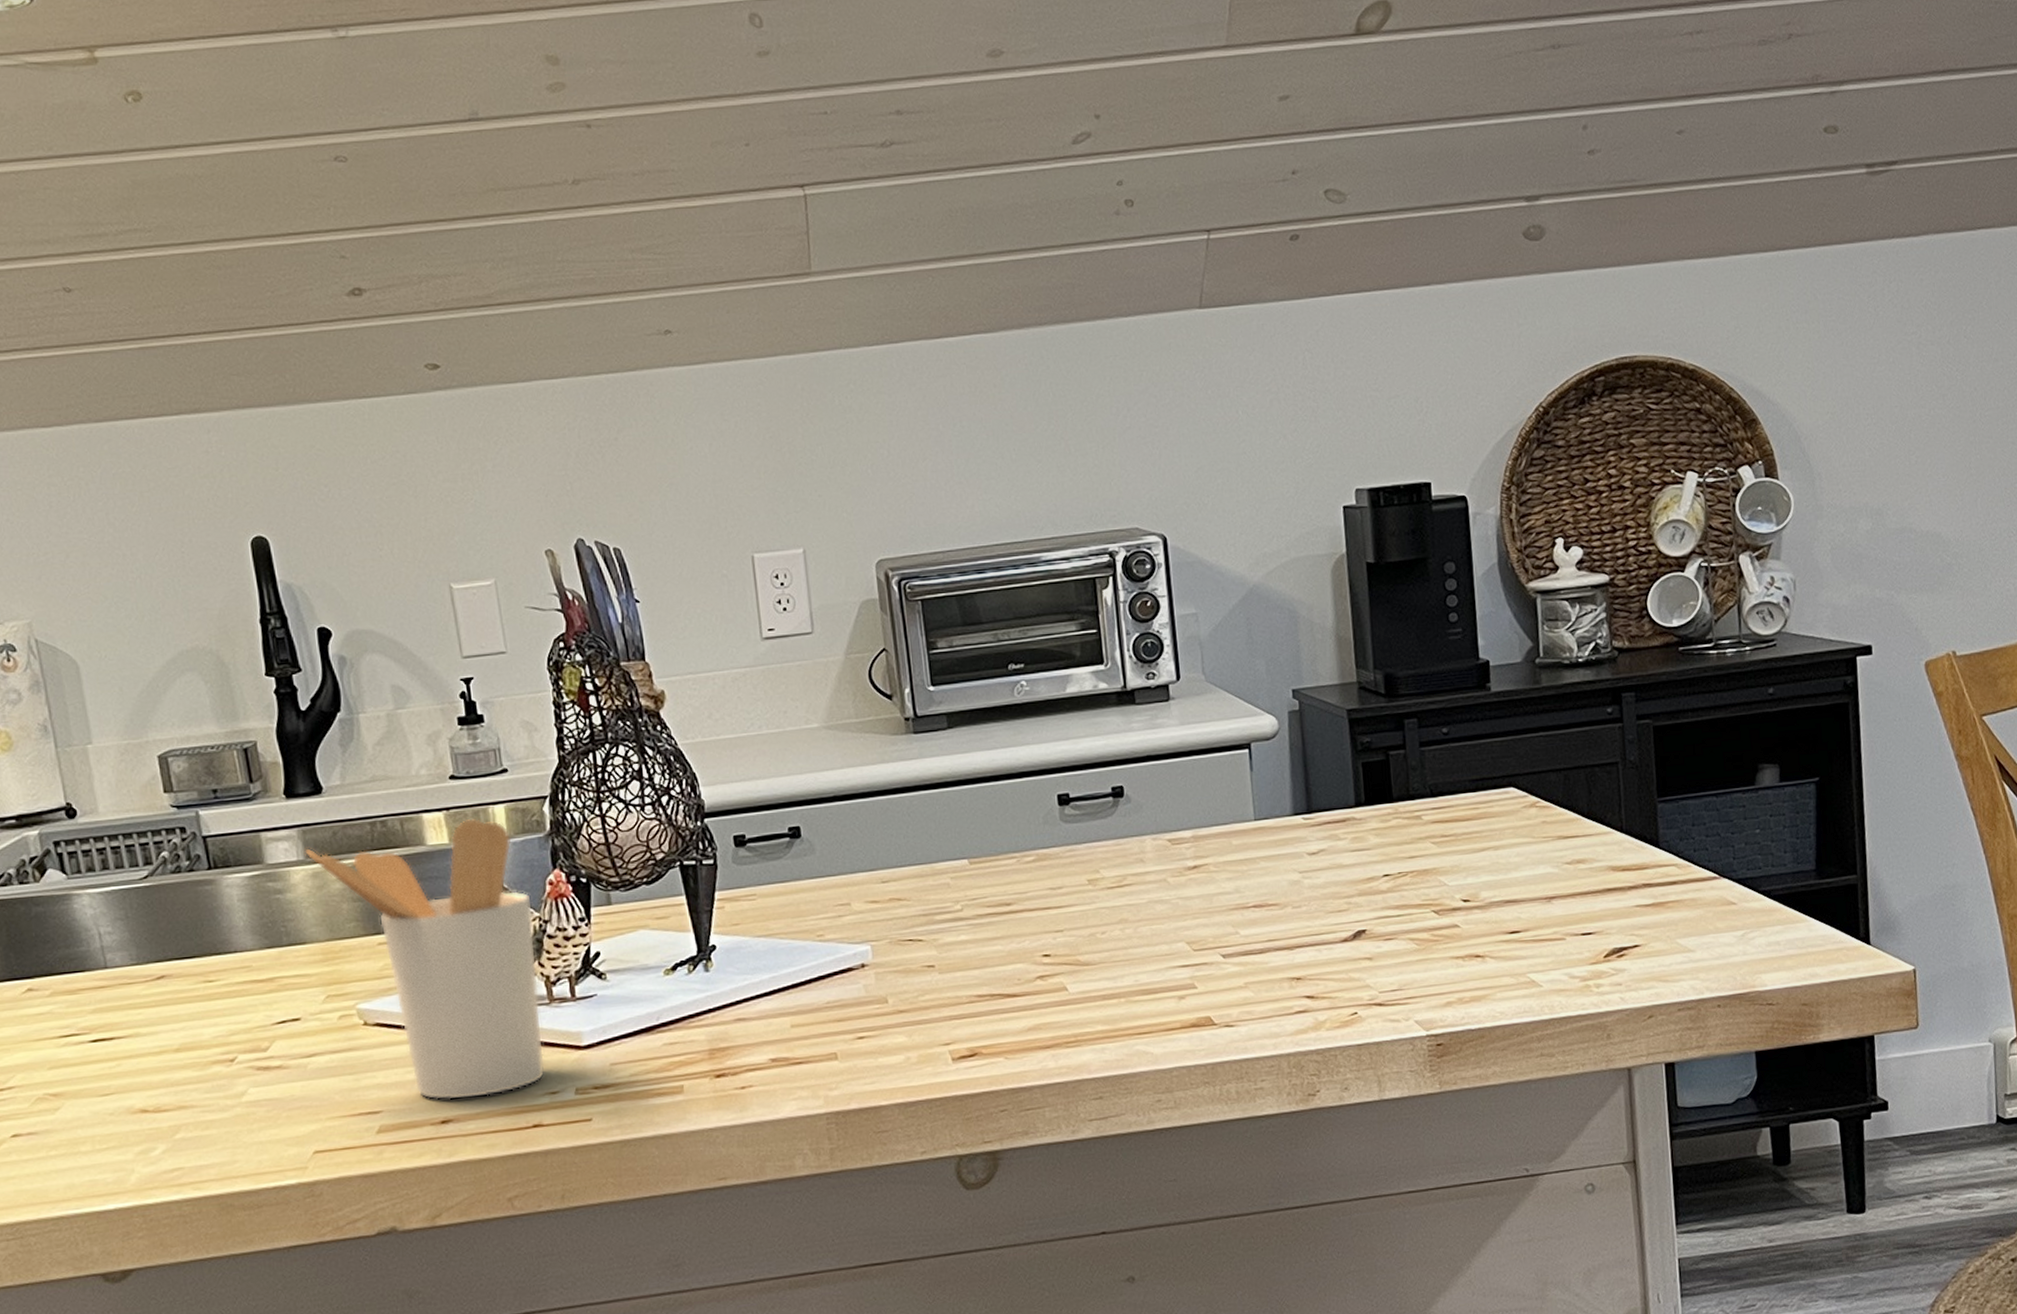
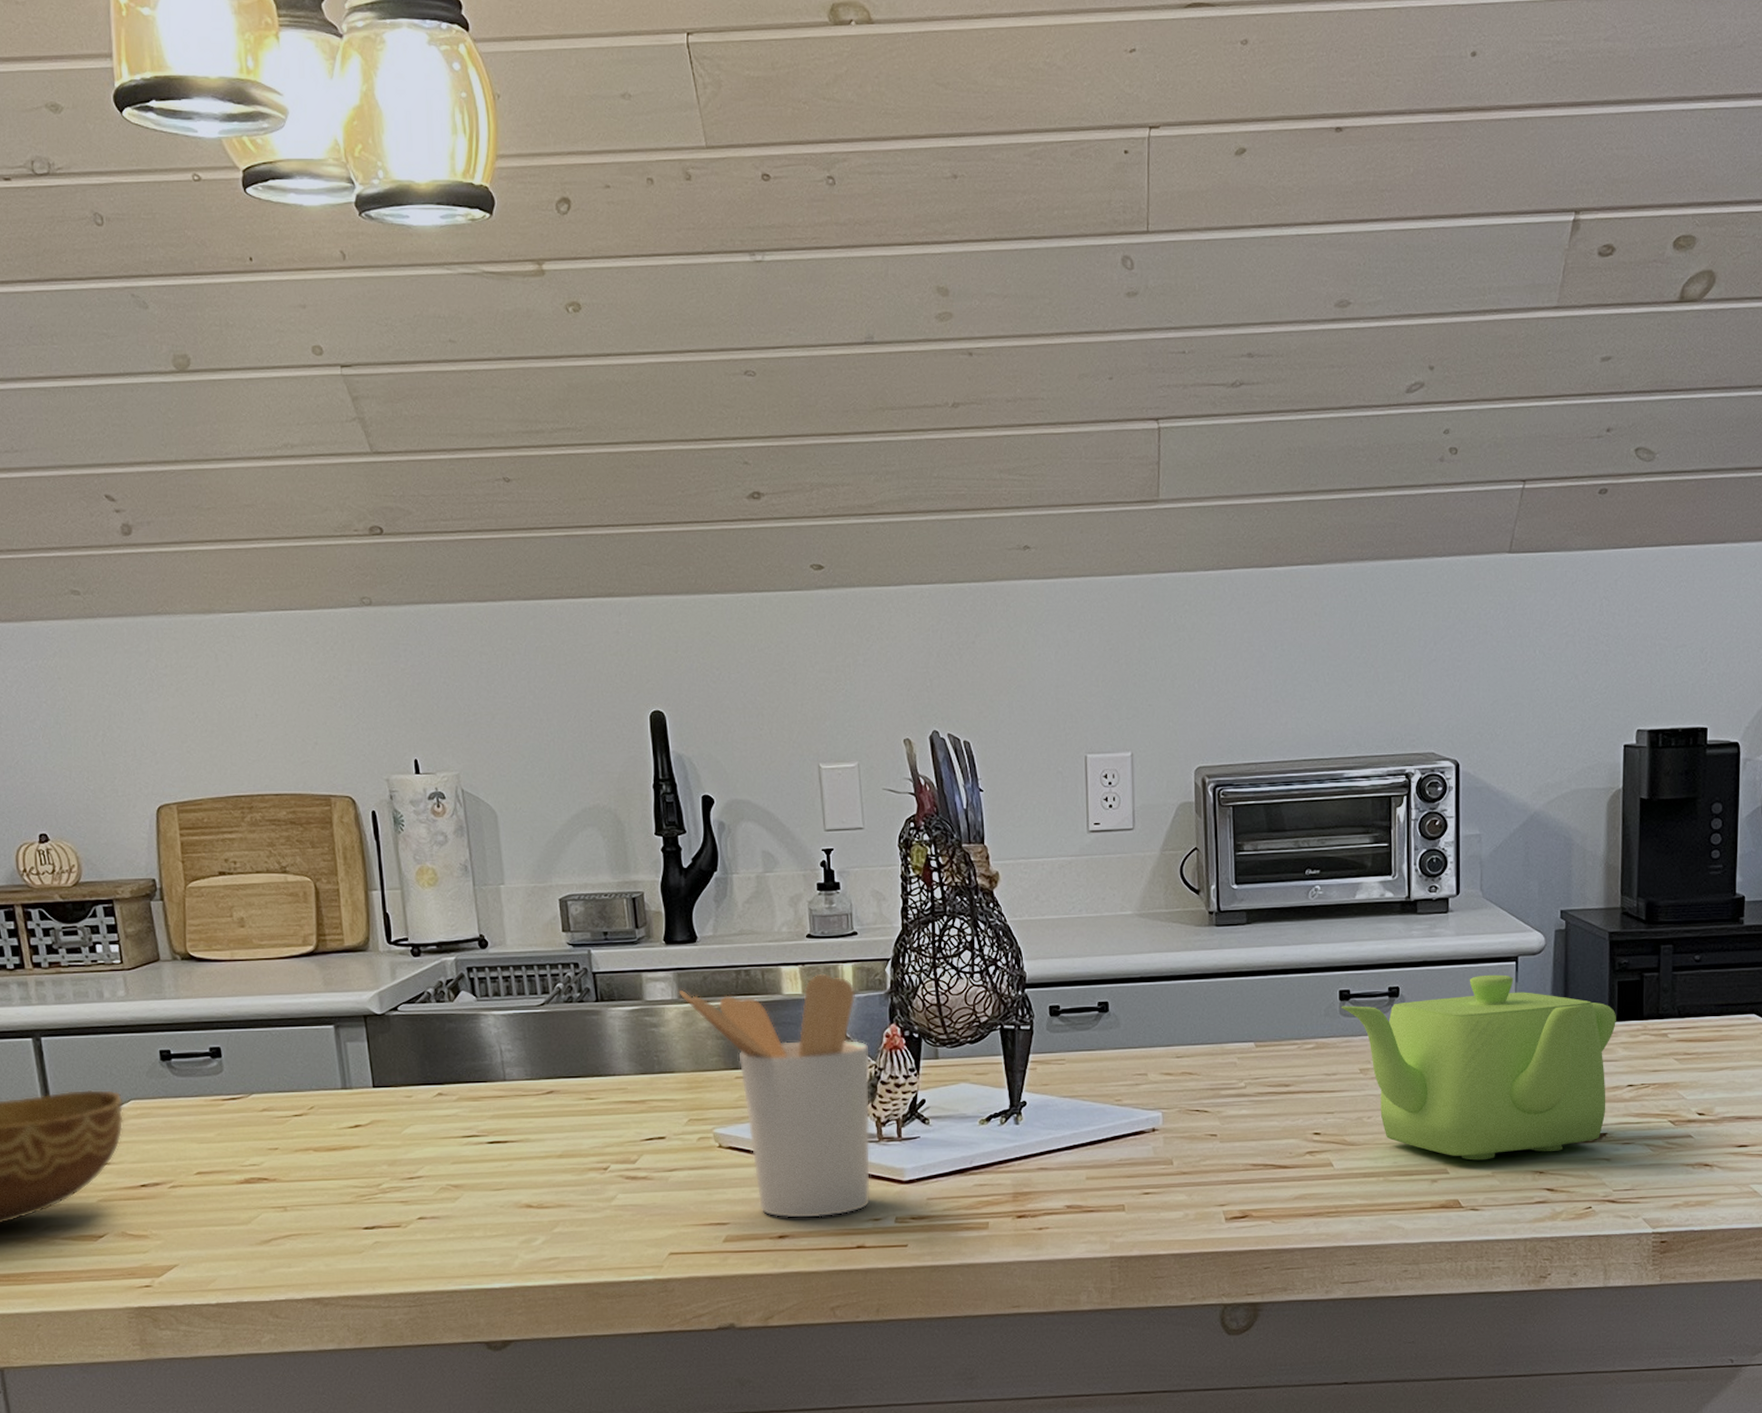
teapot: none [1060,764,1364,972] -> present [1341,974,1616,1160]

